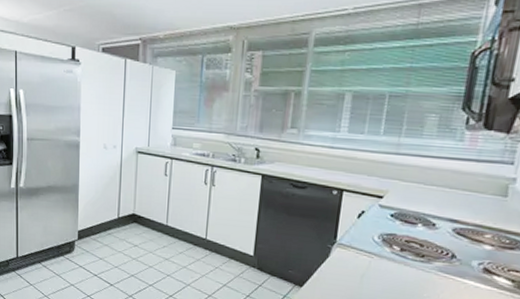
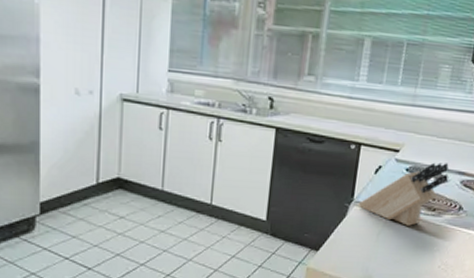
knife block: none [341,209,439,271] -> present [358,162,449,226]

